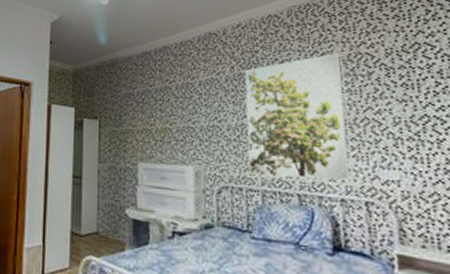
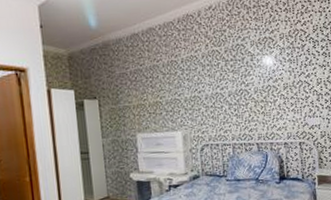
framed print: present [244,54,351,181] -> none [216,31,290,133]

